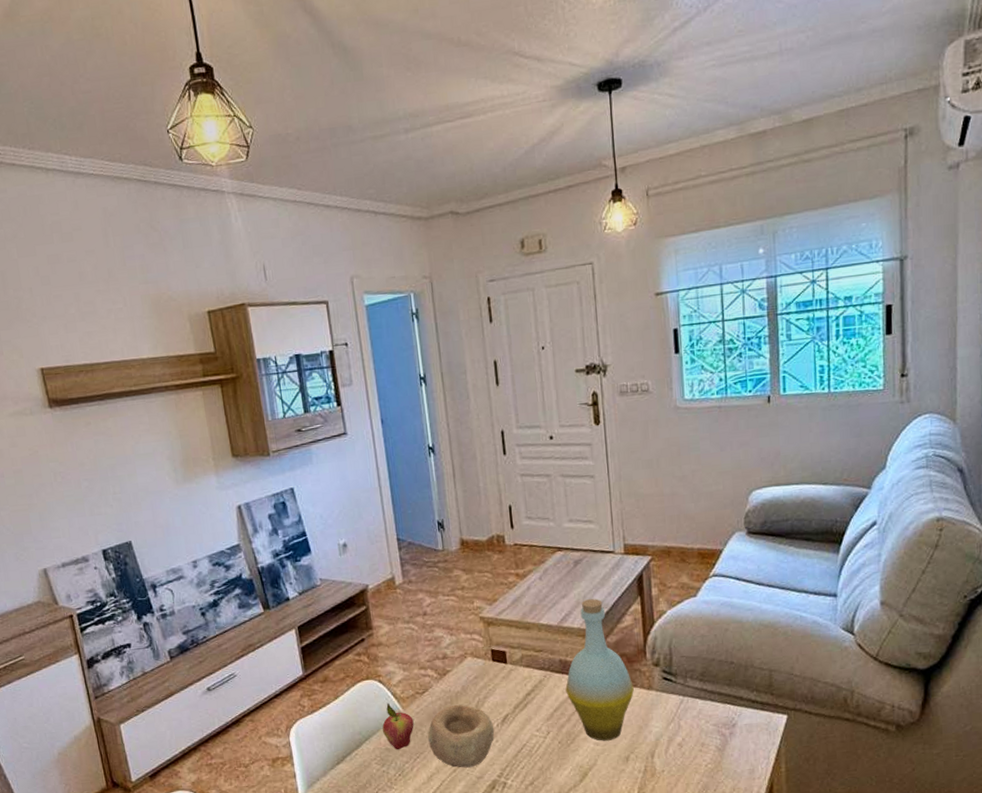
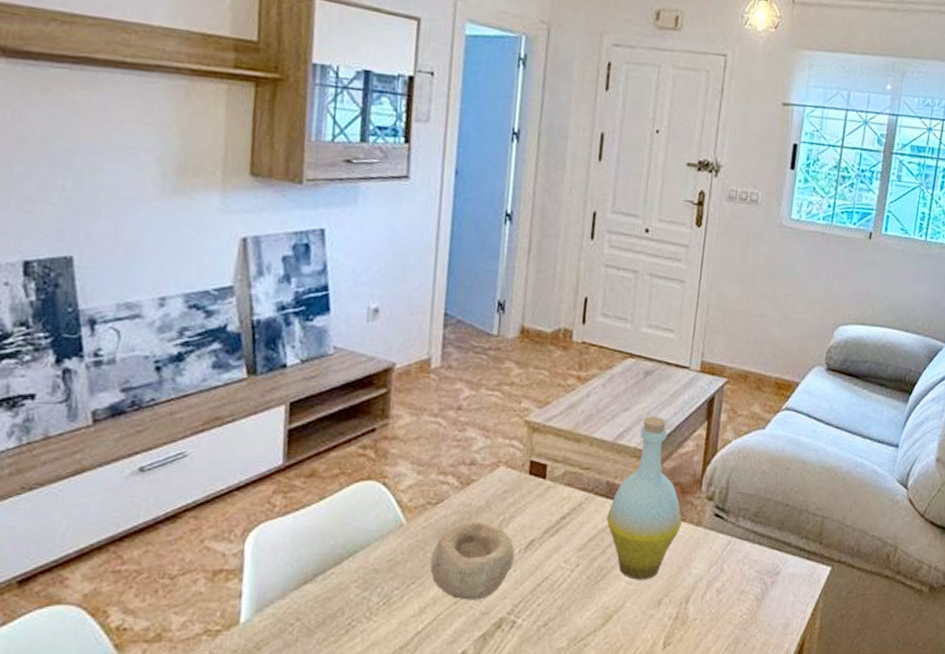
fruit: present [382,702,414,750] -> none [374,511,417,572]

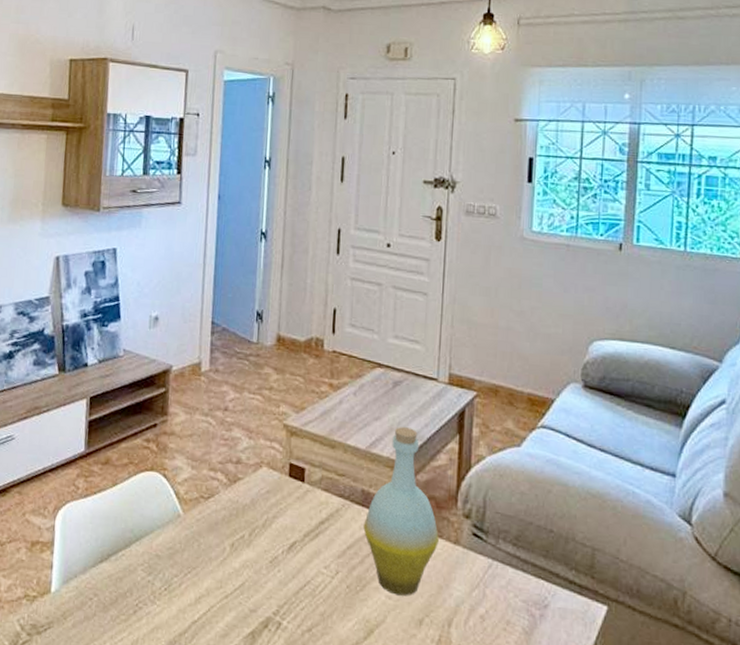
bowl: present [430,522,515,600] -> none [204,518,279,597]

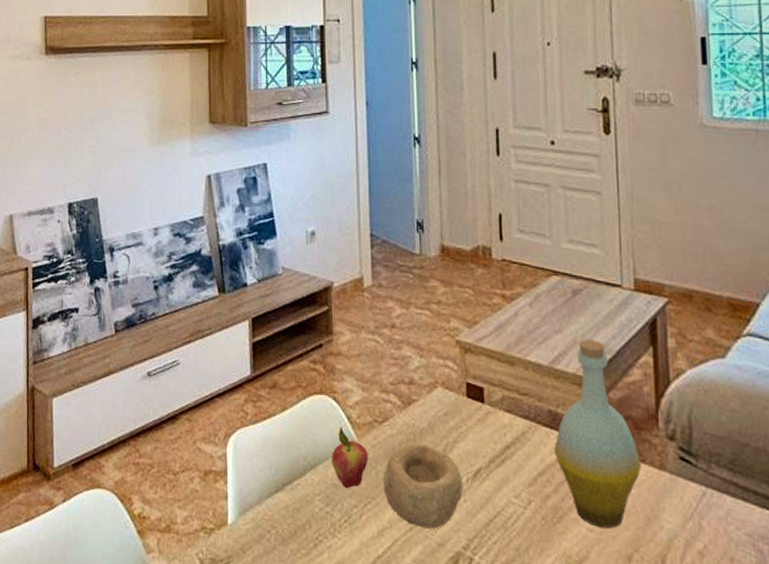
fruit: none [157,501,192,560] -> present [332,426,368,489]
bowl: none [204,518,279,597] -> present [383,443,463,529]

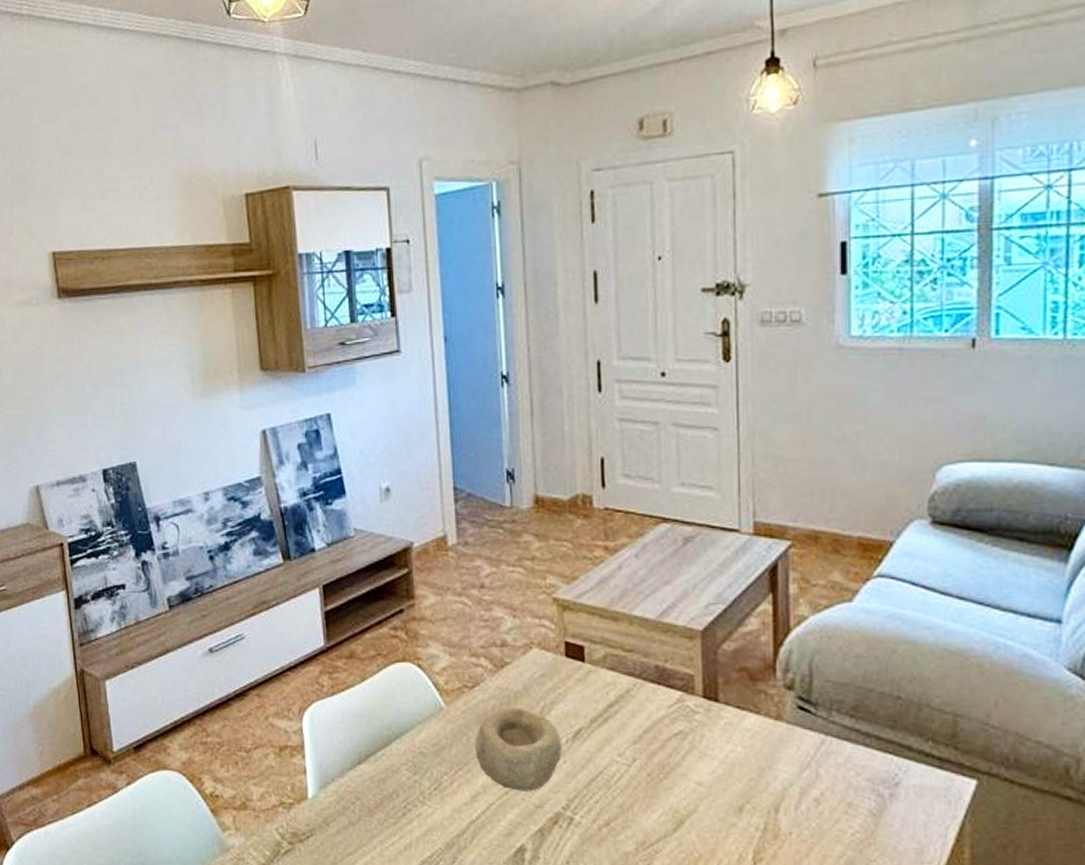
fruit: present [332,426,368,489] -> none [418,694,458,757]
bottle: present [554,339,643,529] -> none [661,590,757,782]

